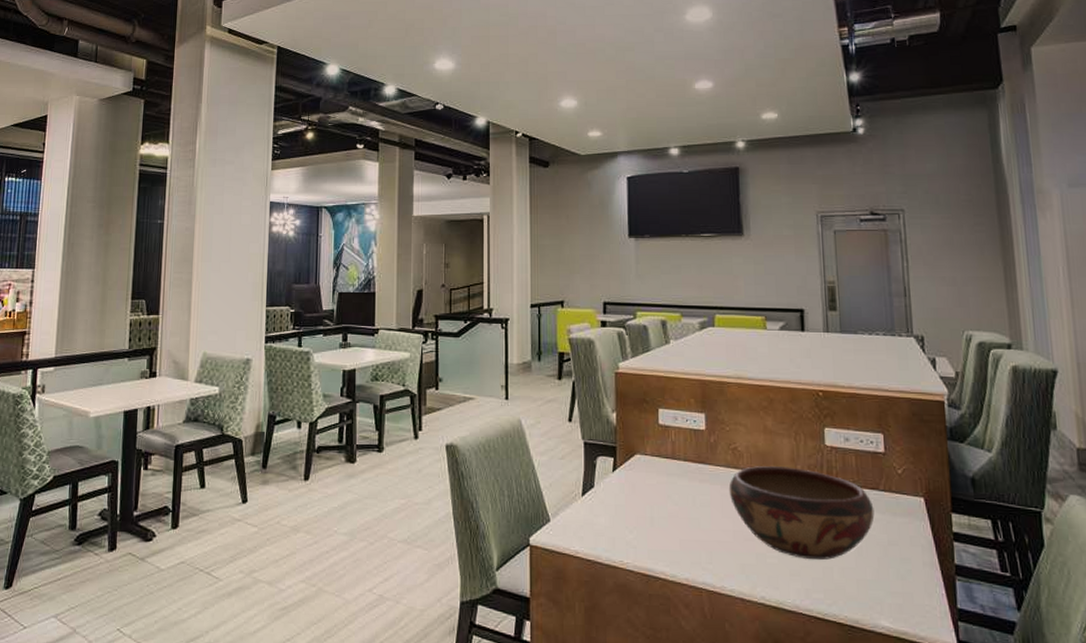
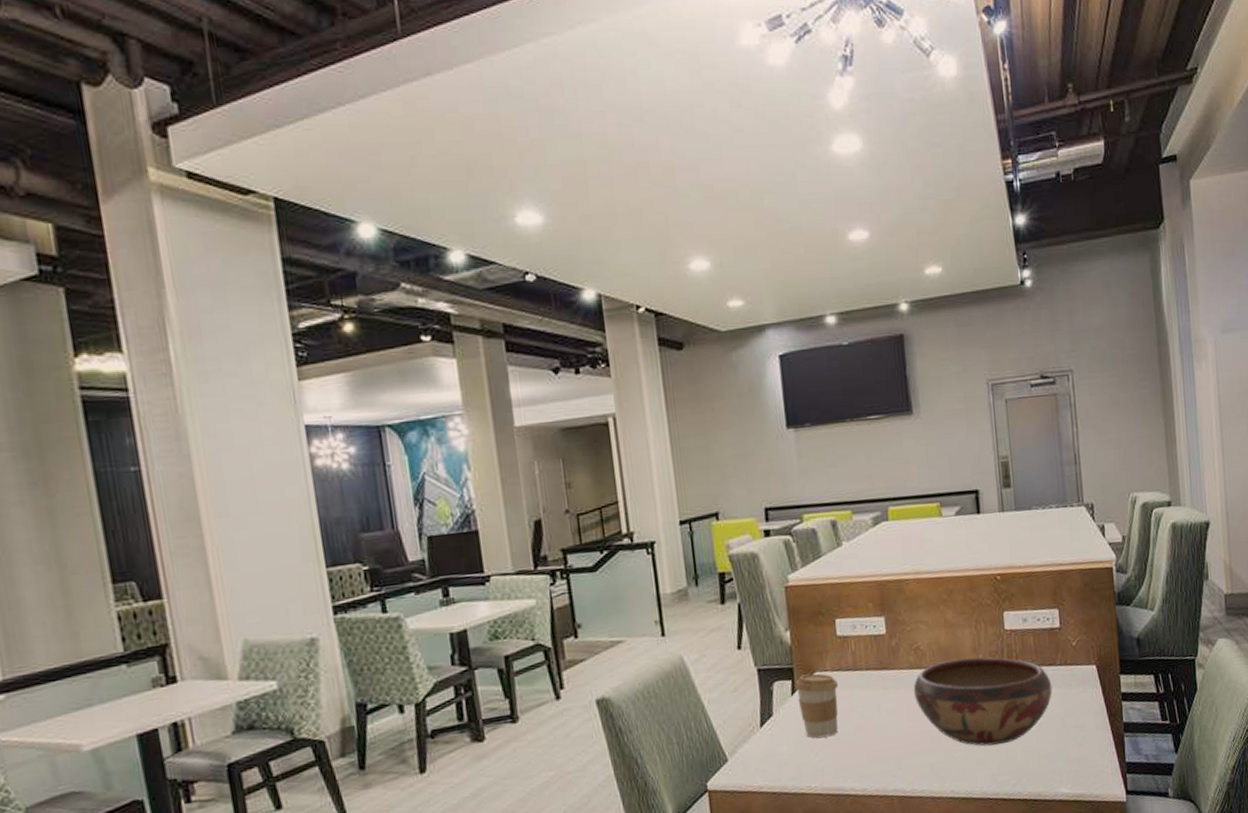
coffee cup: none [616,455,656,518] -> present [795,673,838,739]

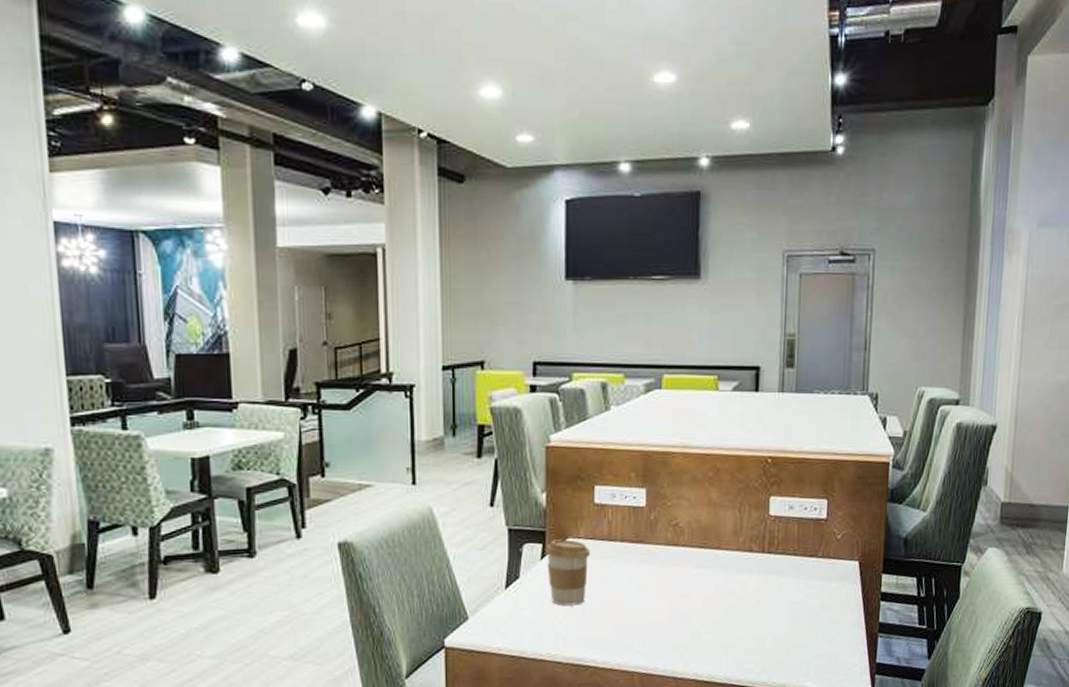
decorative bowl: present [913,657,1053,746] -> none [667,540,811,632]

